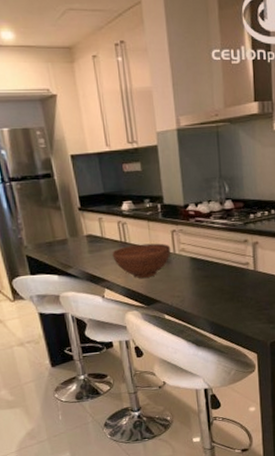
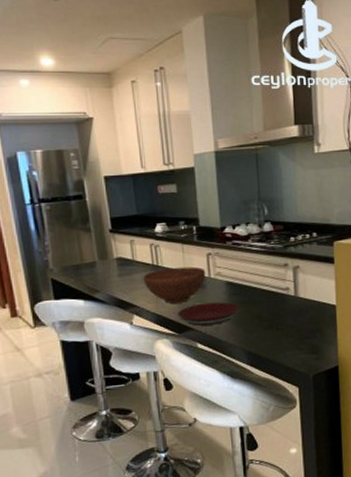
plate: none [145,276,203,299] -> present [177,302,240,326]

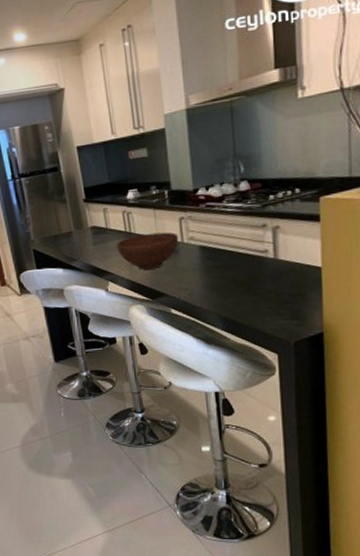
plate: present [177,302,240,326] -> none [151,267,214,292]

